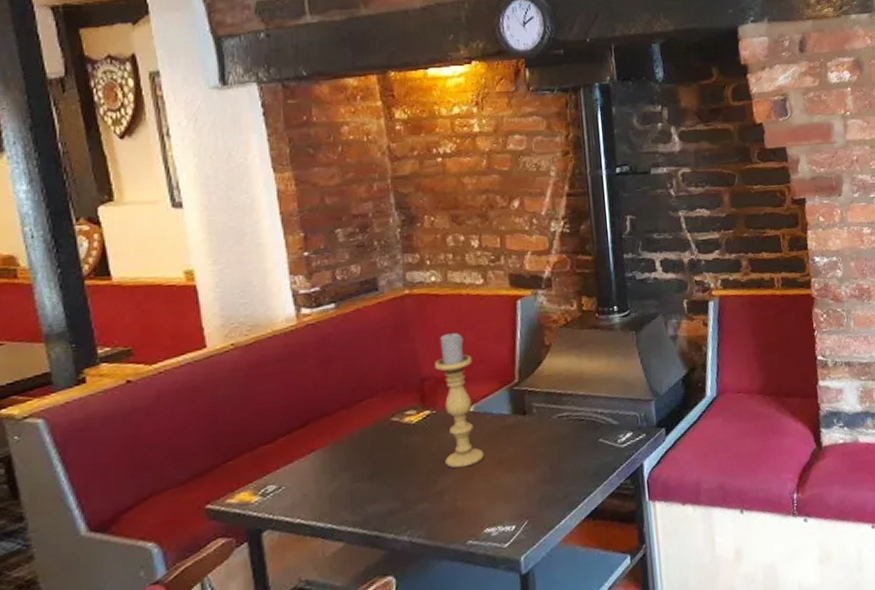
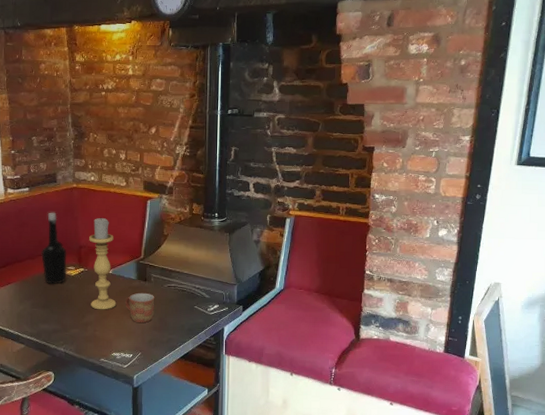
bottle: none [361,334,404,442] -> present [41,212,67,284]
mug: none [497,431,542,477] -> present [125,292,155,323]

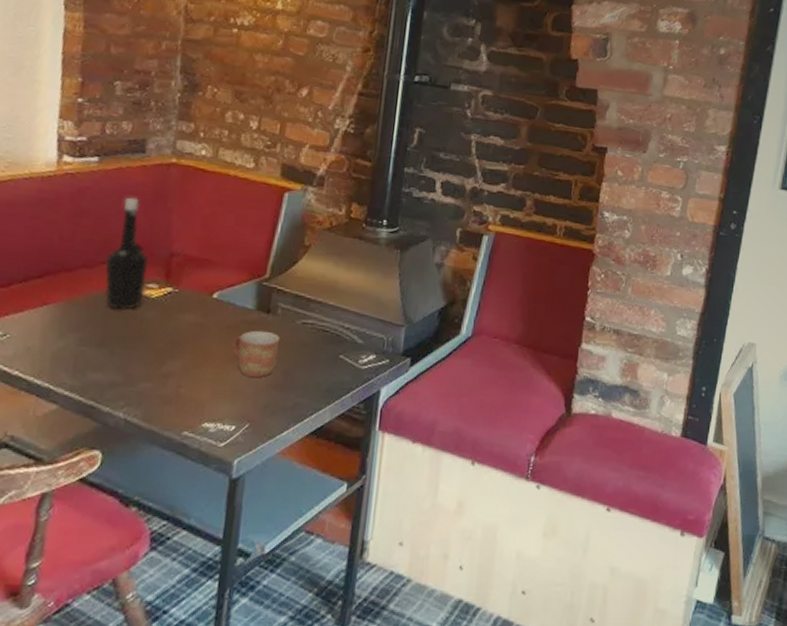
candle holder: present [89,217,117,310] -> none [177,211,227,355]

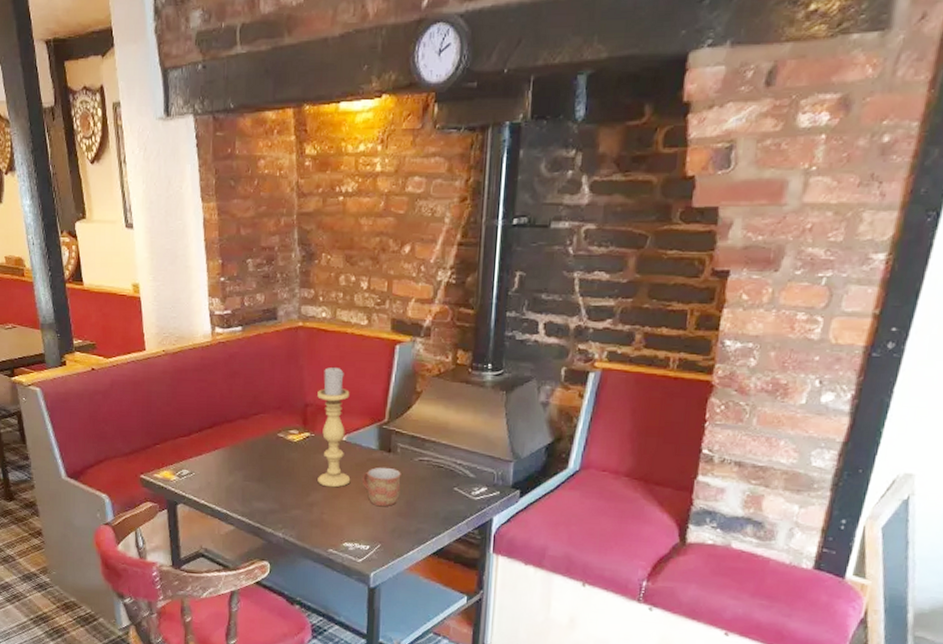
bottle: present [105,197,149,310] -> none [256,358,289,452]
candle holder: none [177,211,227,355] -> present [317,366,351,488]

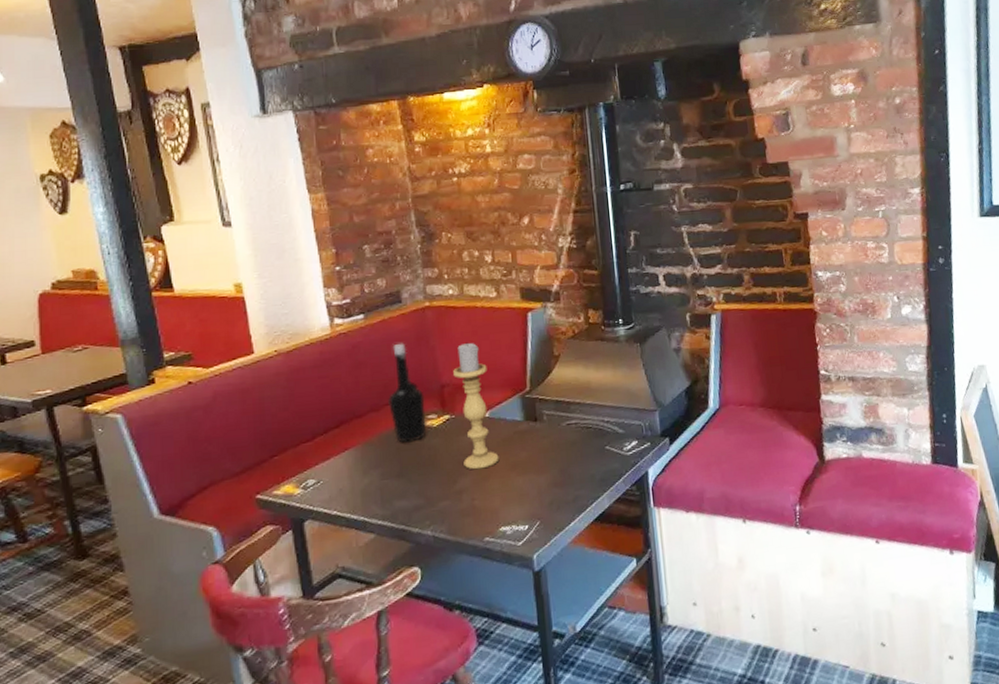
bottle: none [256,358,289,452] -> present [388,343,426,443]
mug: present [361,467,401,506] -> none [510,437,553,480]

